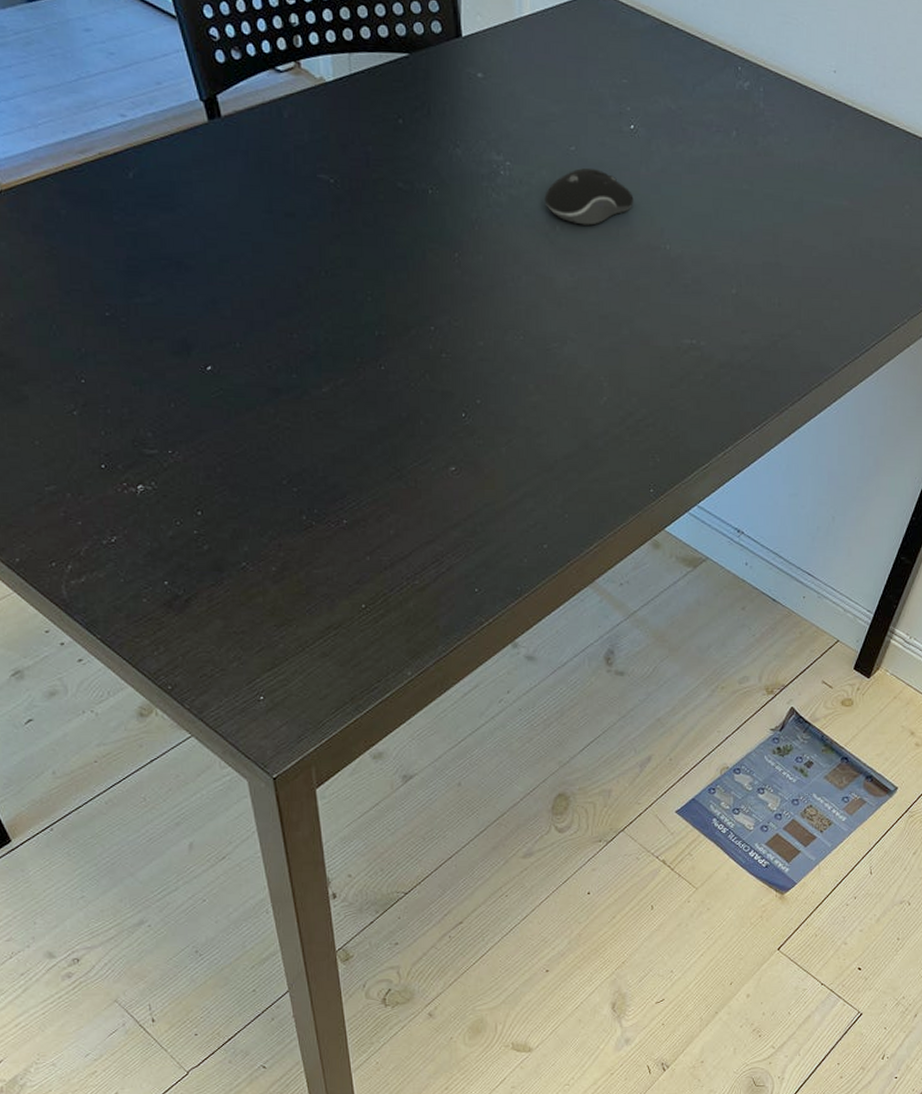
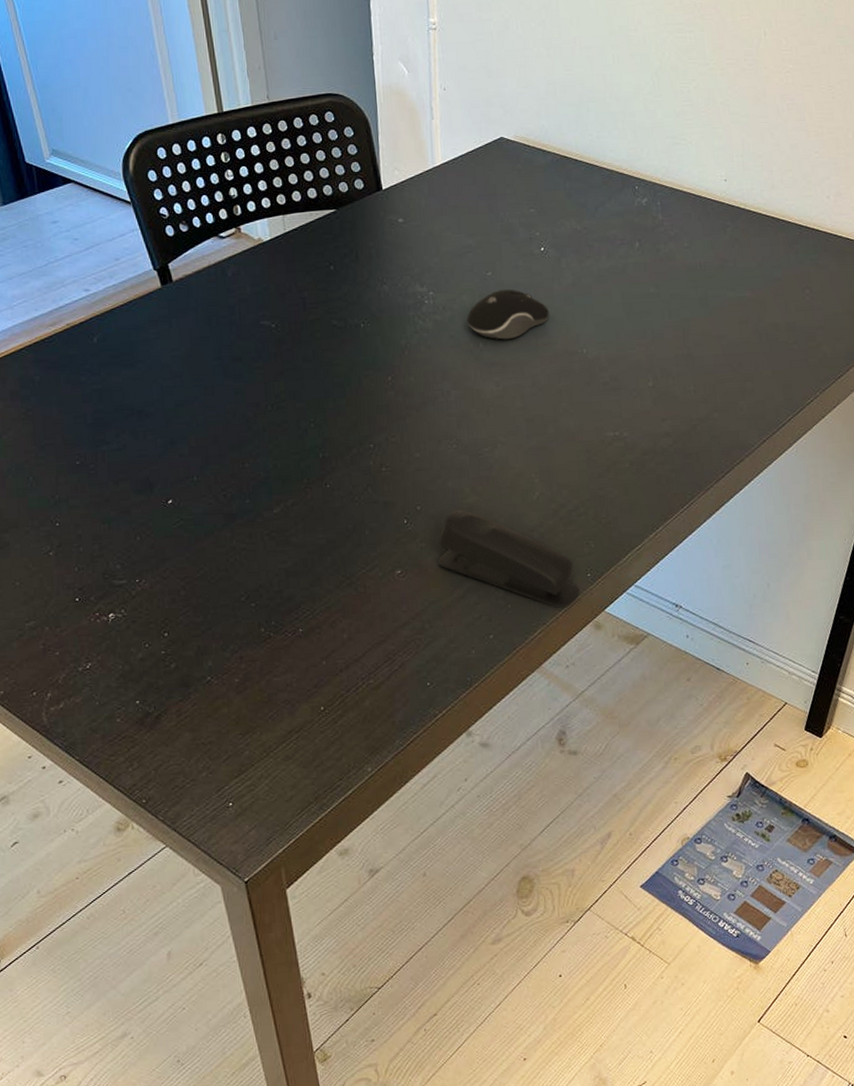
stapler: none [495,408,640,522] -> present [438,510,580,608]

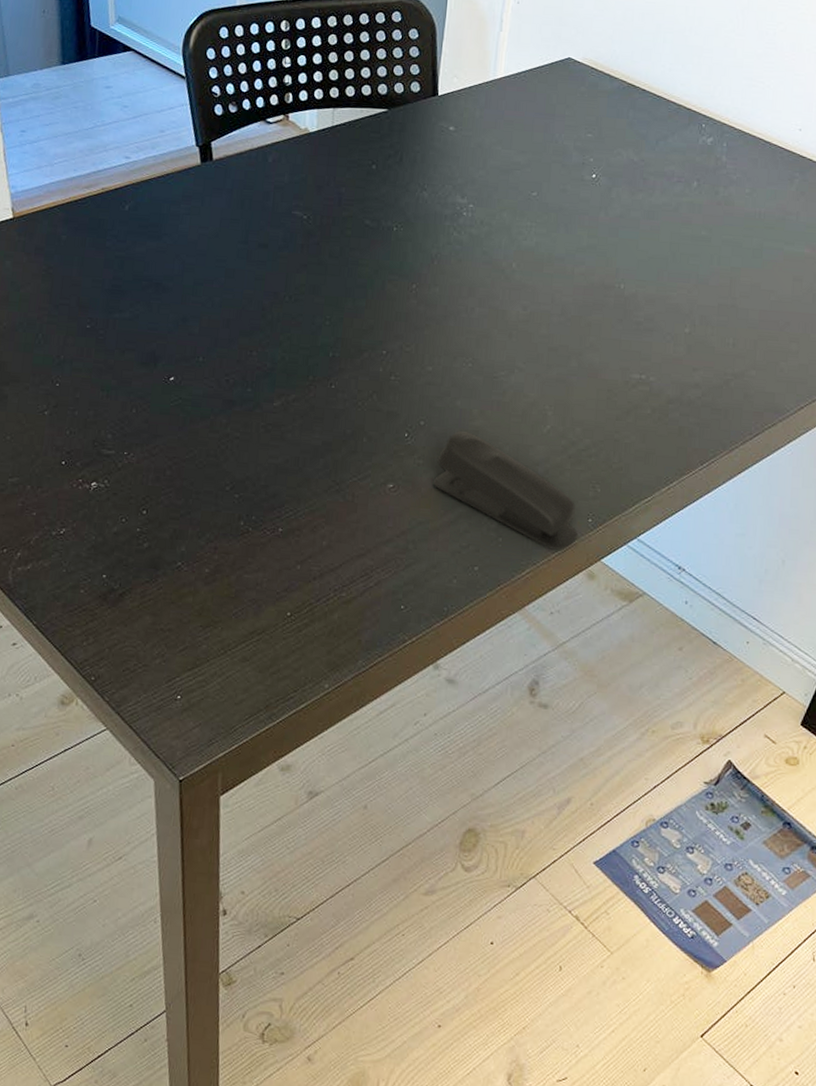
computer mouse: present [466,289,550,340] -> none [503,211,591,264]

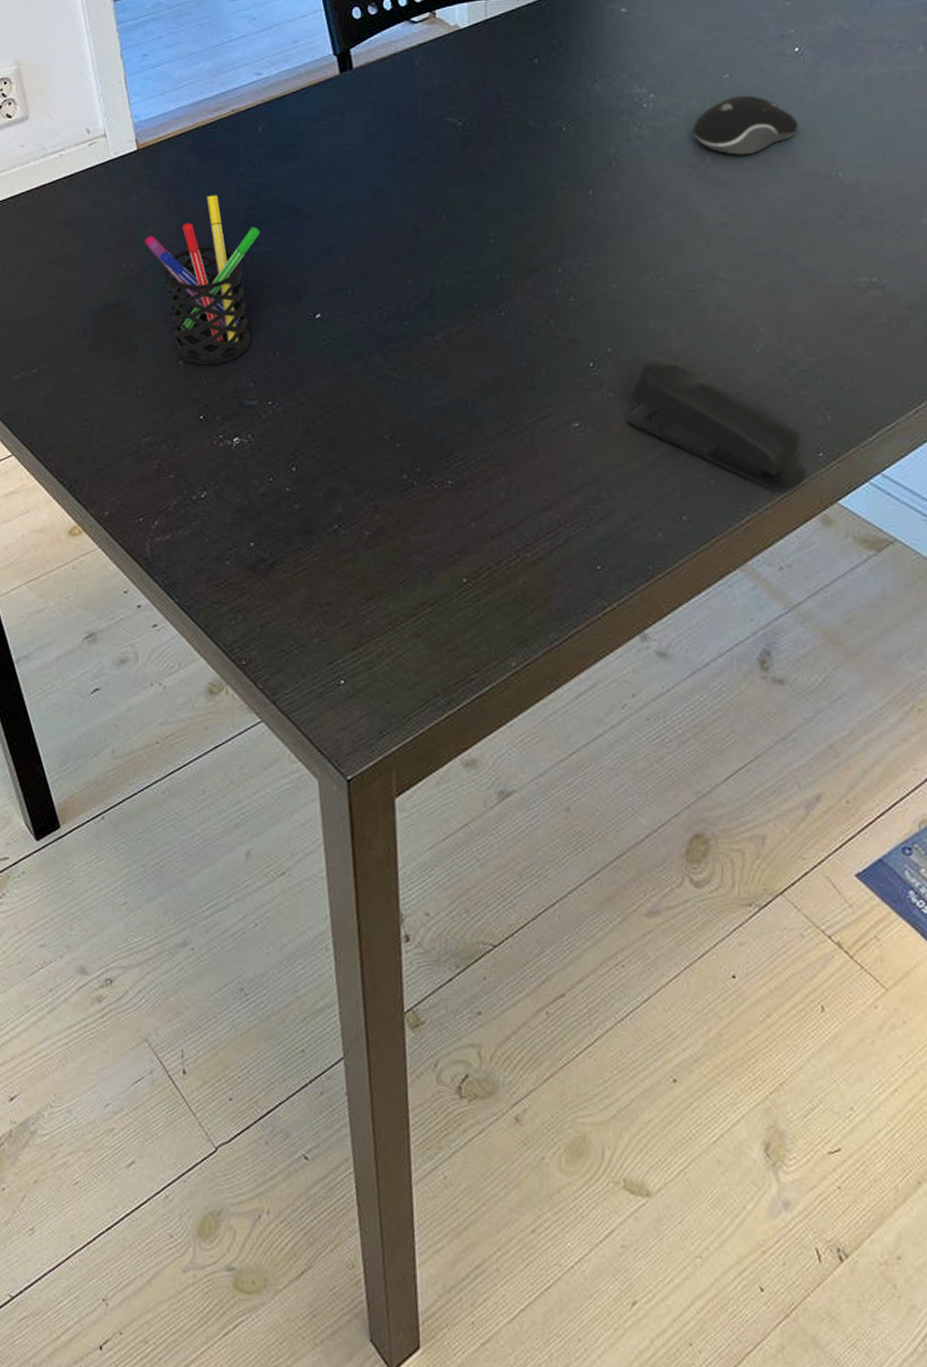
pen holder: none [17,264,123,417] -> present [145,195,260,366]
computer mouse: none [503,211,591,264] -> present [692,95,798,155]

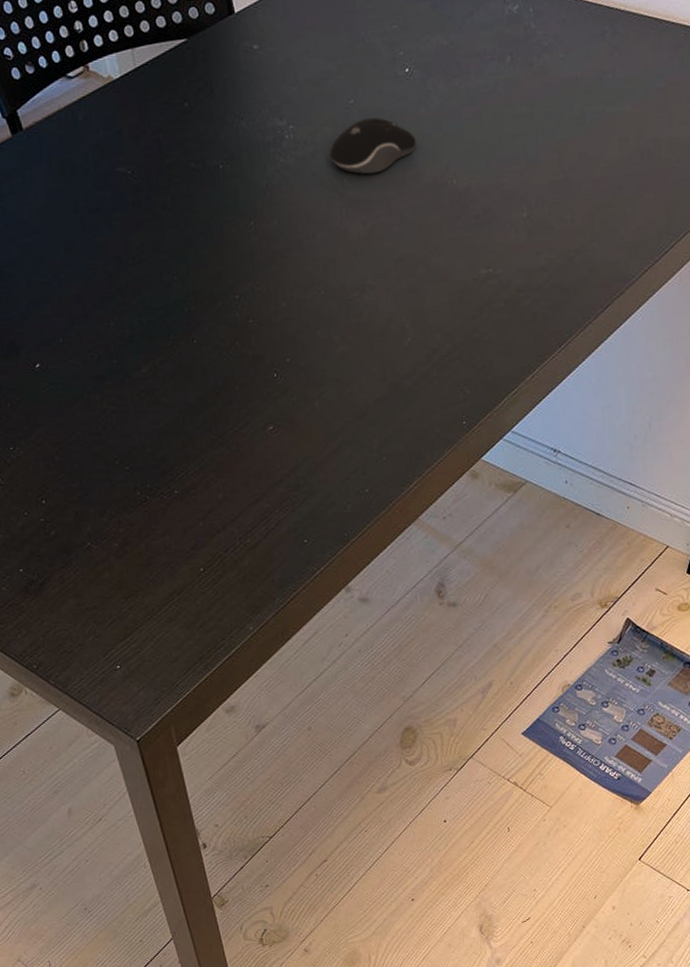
stapler: present [626,357,806,492] -> none [310,360,455,458]

